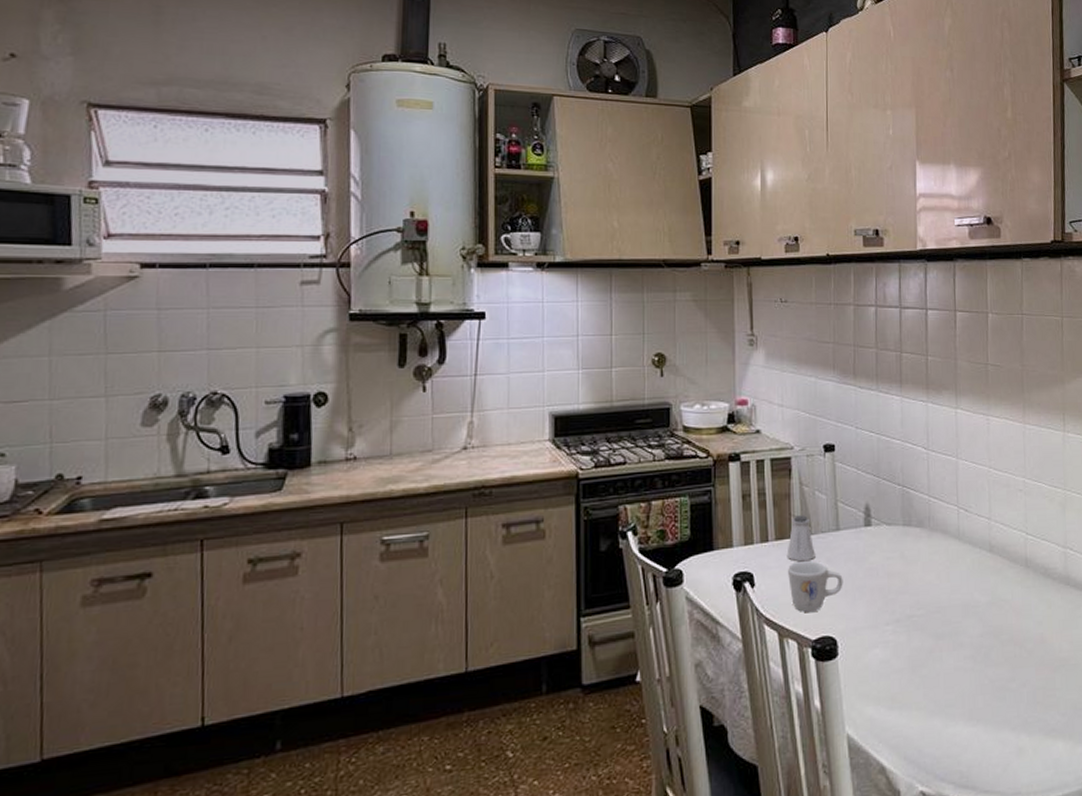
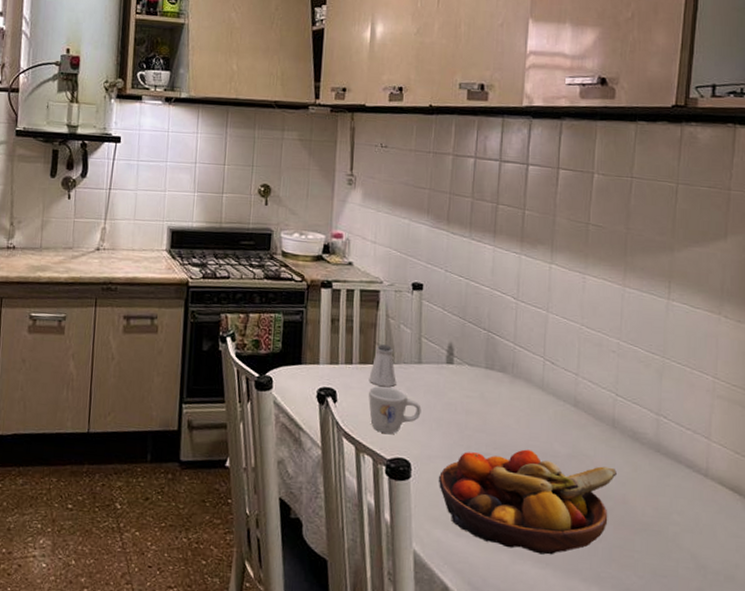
fruit bowl: none [865,604,1034,712] -> present [438,449,617,555]

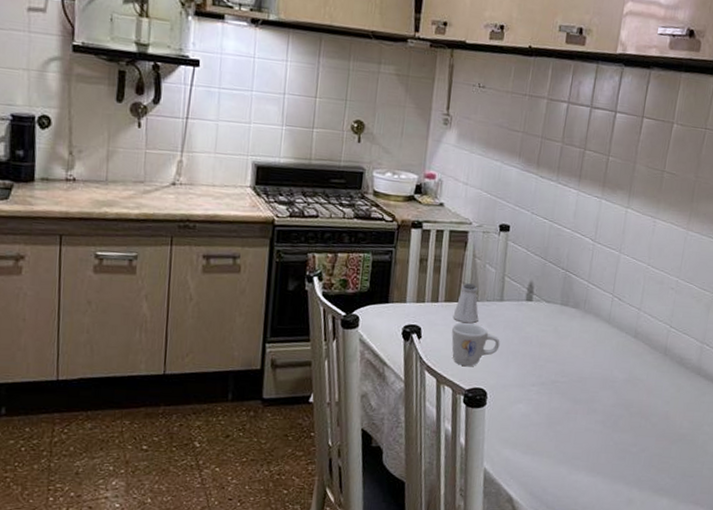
fruit bowl: present [438,449,617,555] -> none [510,376,663,465]

